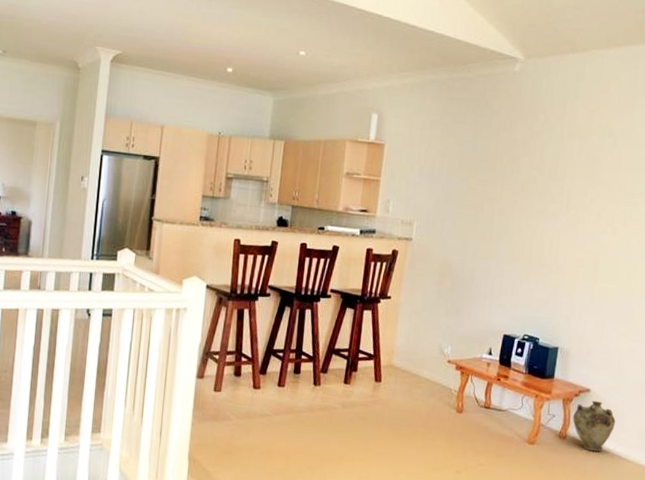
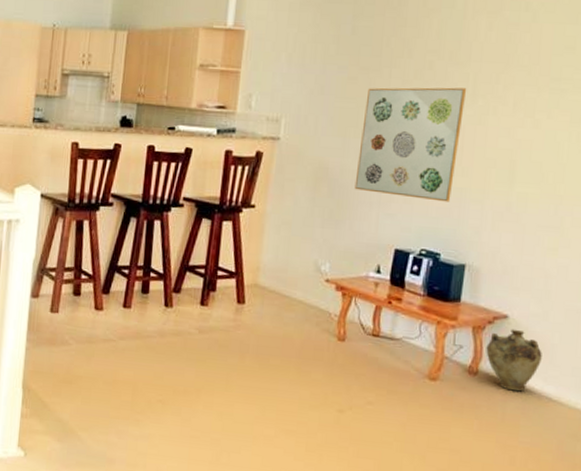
wall art: none [472,197,562,295] -> present [354,87,467,202]

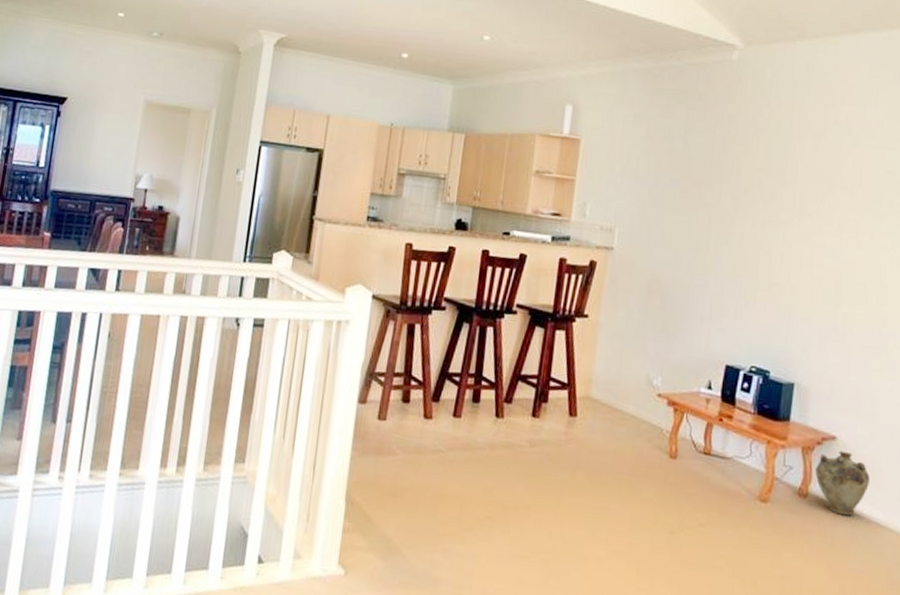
wall art: present [354,87,467,202] -> none [686,202,794,319]

